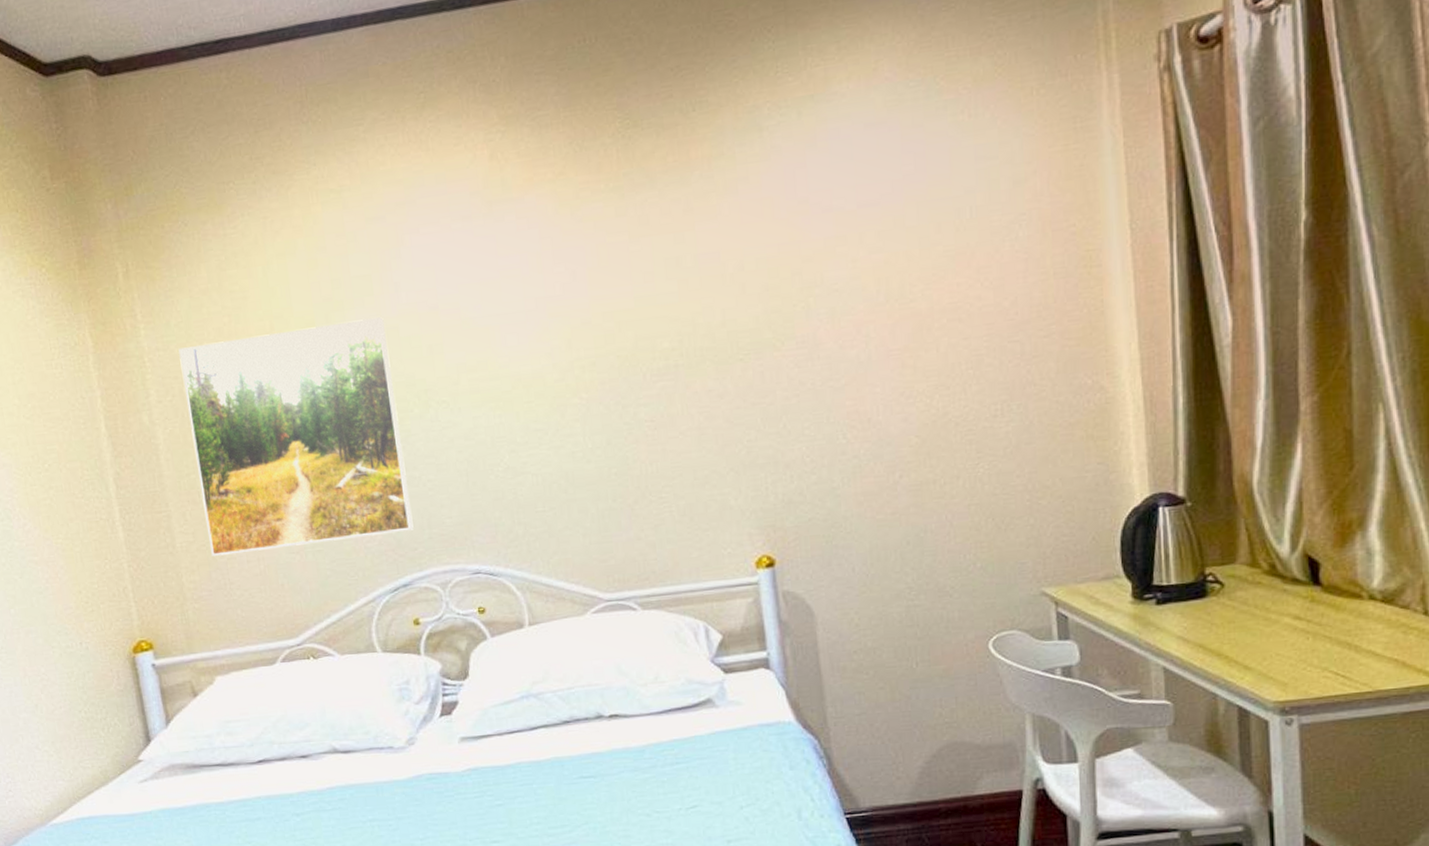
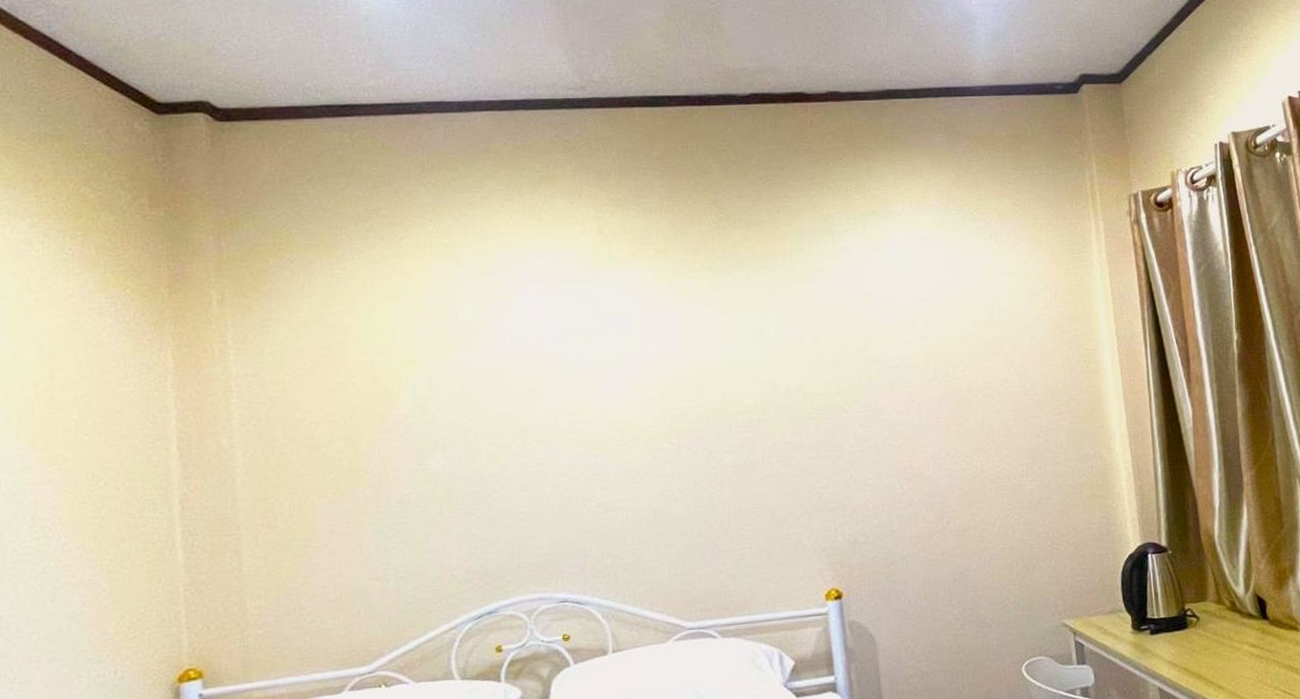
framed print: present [178,317,414,556] -> none [270,360,503,581]

